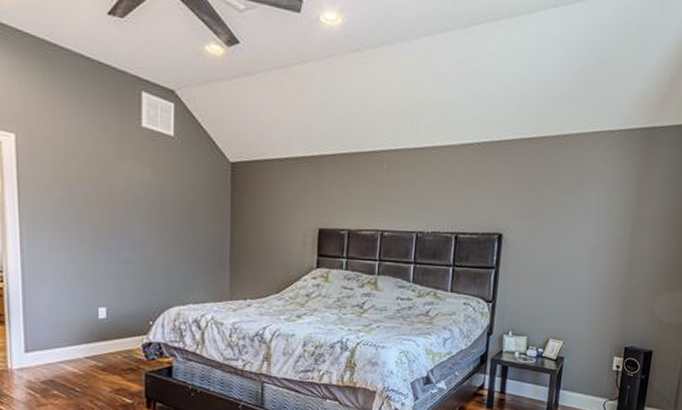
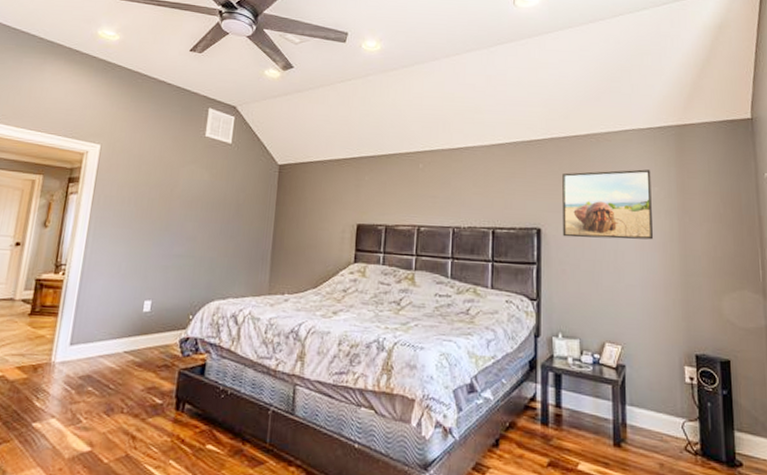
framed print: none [522,174,614,245] -> present [562,169,654,240]

